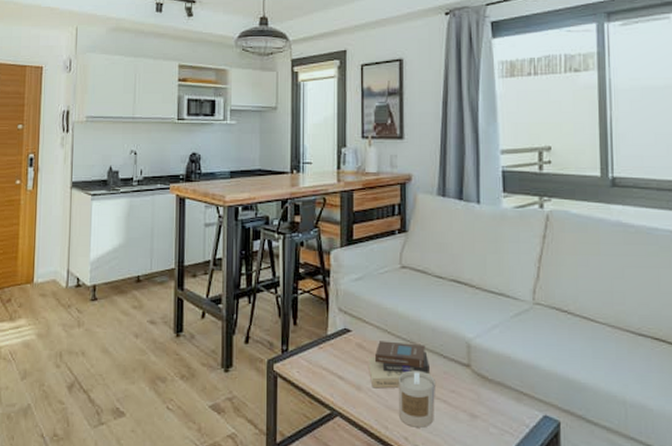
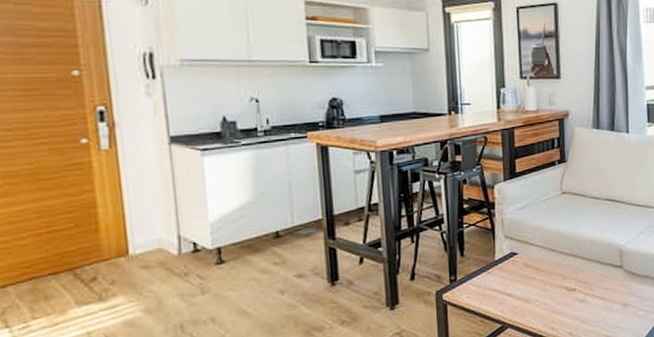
books: present [369,341,431,389] -> none [535,256,590,299]
candle: present [399,370,435,428] -> none [563,277,594,324]

